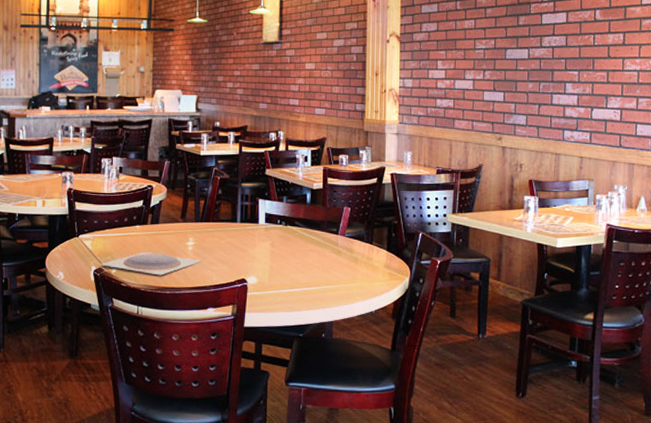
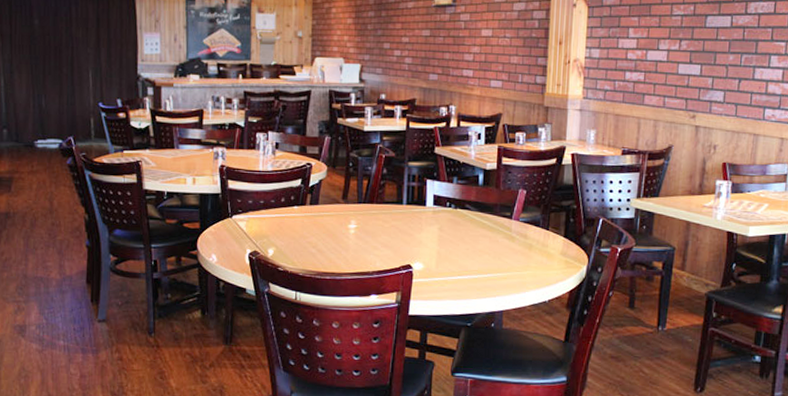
plate: present [100,252,202,276] -> none [256,235,365,260]

